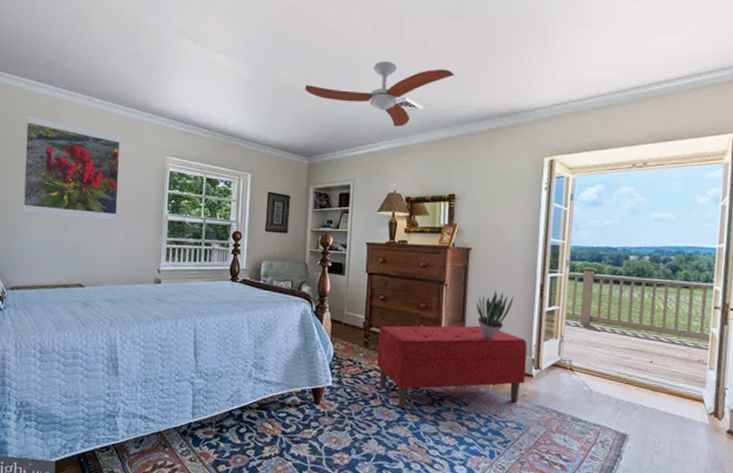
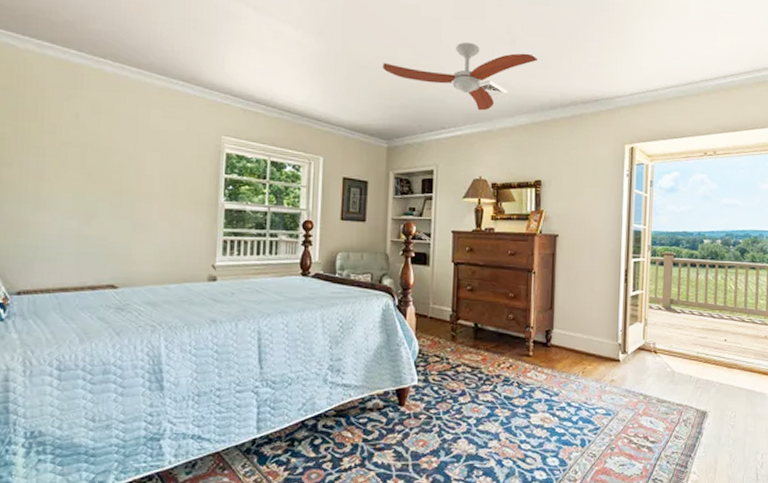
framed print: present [22,115,121,221] -> none [32,83,164,210]
bench: present [377,325,528,409] -> none [465,313,614,404]
potted plant: present [476,290,513,340] -> none [564,277,600,327]

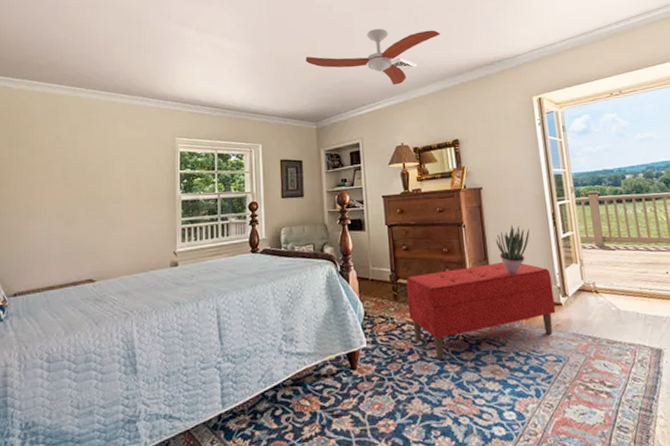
bench: none [465,313,614,404] -> present [406,261,556,360]
potted plant: none [564,277,600,327] -> present [495,225,530,275]

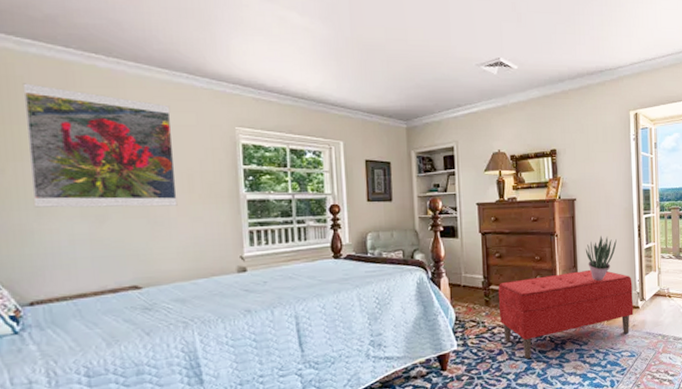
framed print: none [25,114,128,213] -> present [22,83,178,208]
ceiling fan: present [305,28,440,85] -> none [394,21,543,87]

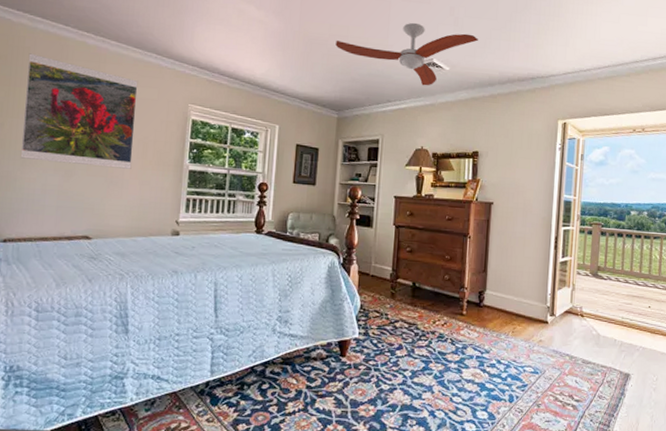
ceiling fan: none [394,21,543,87] -> present [335,22,478,86]
bench: present [498,269,633,359] -> none [403,276,543,358]
potted plant: present [585,235,617,282] -> none [497,242,531,290]

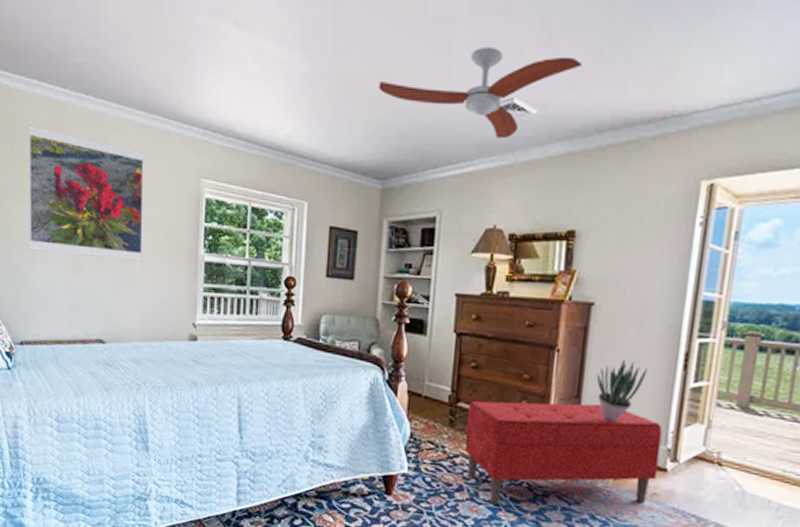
bench: none [403,276,543,358] -> present [465,400,663,505]
potted plant: none [497,242,531,290] -> present [596,359,647,423]

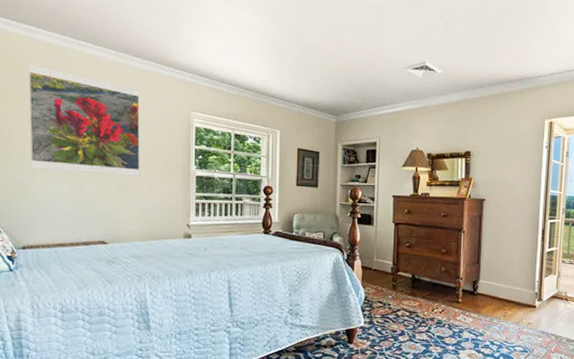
ceiling fan: present [379,46,582,139] -> none [331,26,469,89]
bench: present [465,400,663,505] -> none [404,266,532,342]
potted plant: present [596,359,647,423] -> none [489,235,520,279]

